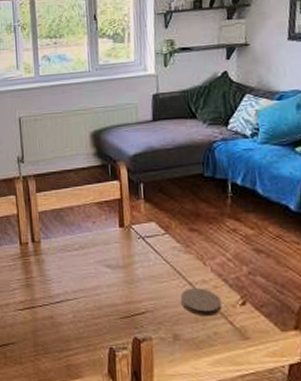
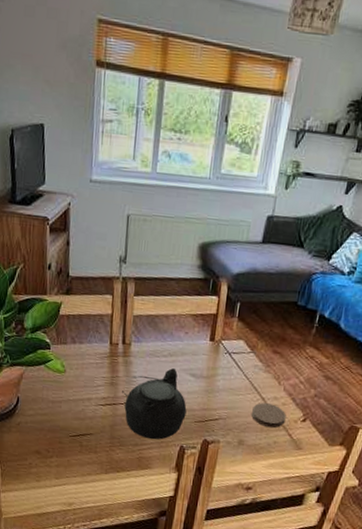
teapot: none [39,262,109,343] -> present [122,368,187,440]

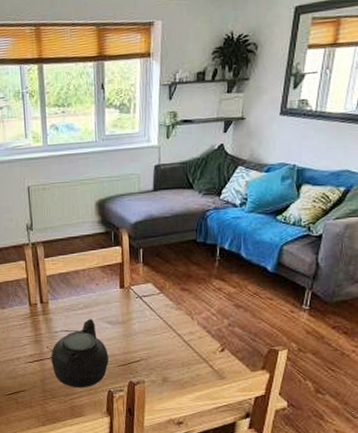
coaster: present [251,402,286,428] -> none [170,339,204,362]

